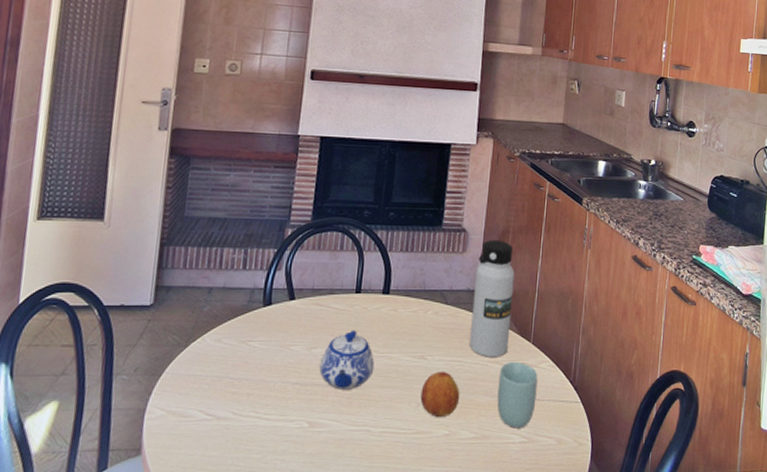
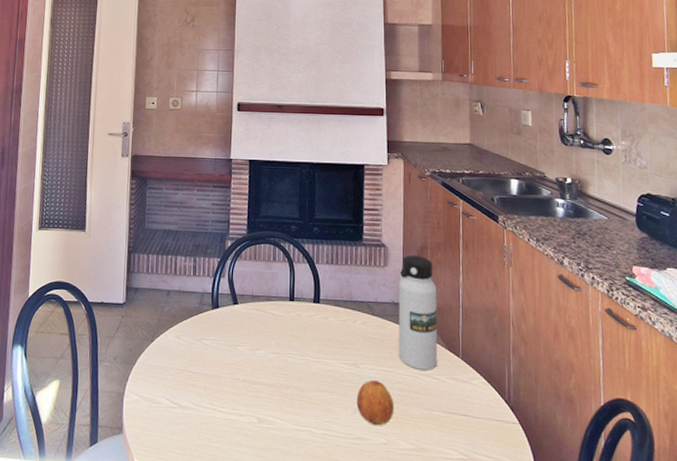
teapot: present [319,330,375,390] -> none [263,334,312,391]
cup: present [497,361,538,429] -> none [431,375,472,445]

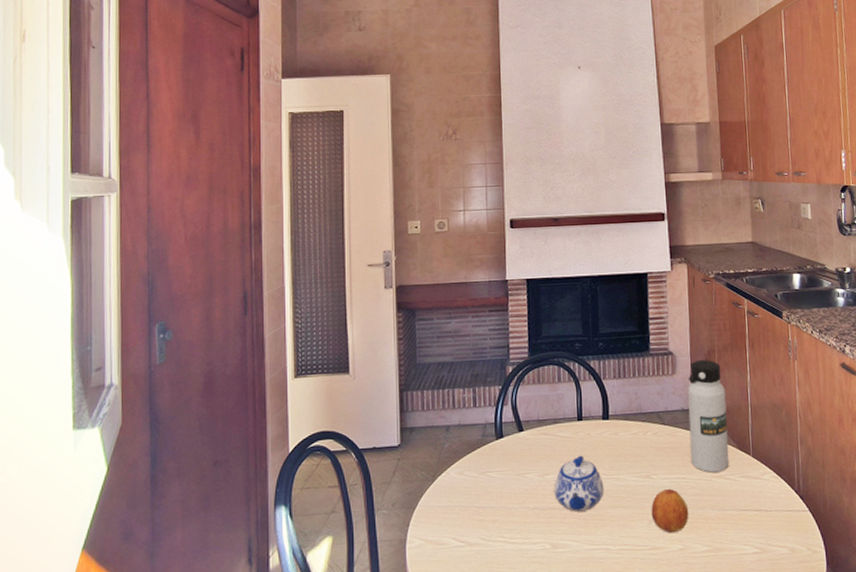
teapot: none [263,334,312,391] -> present [554,455,604,512]

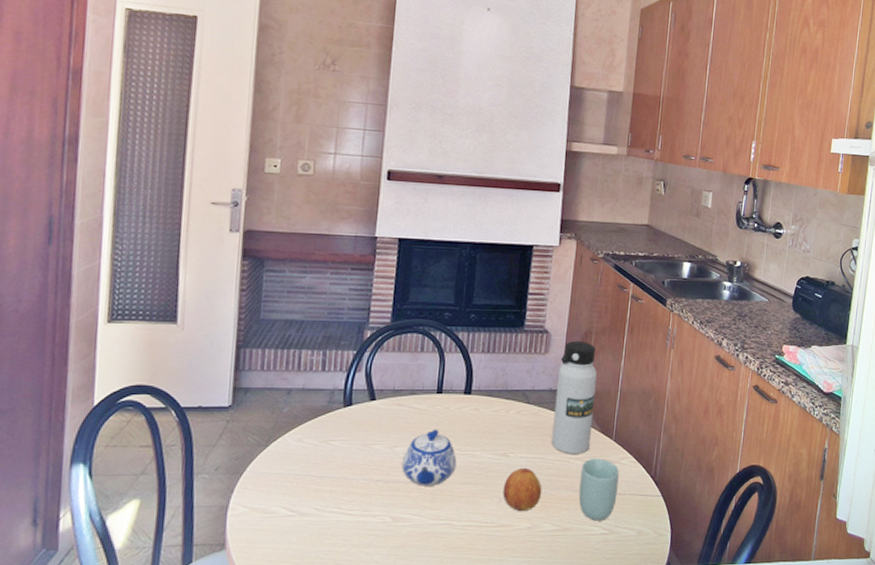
cup: none [724,474,764,540] -> present [578,458,619,521]

